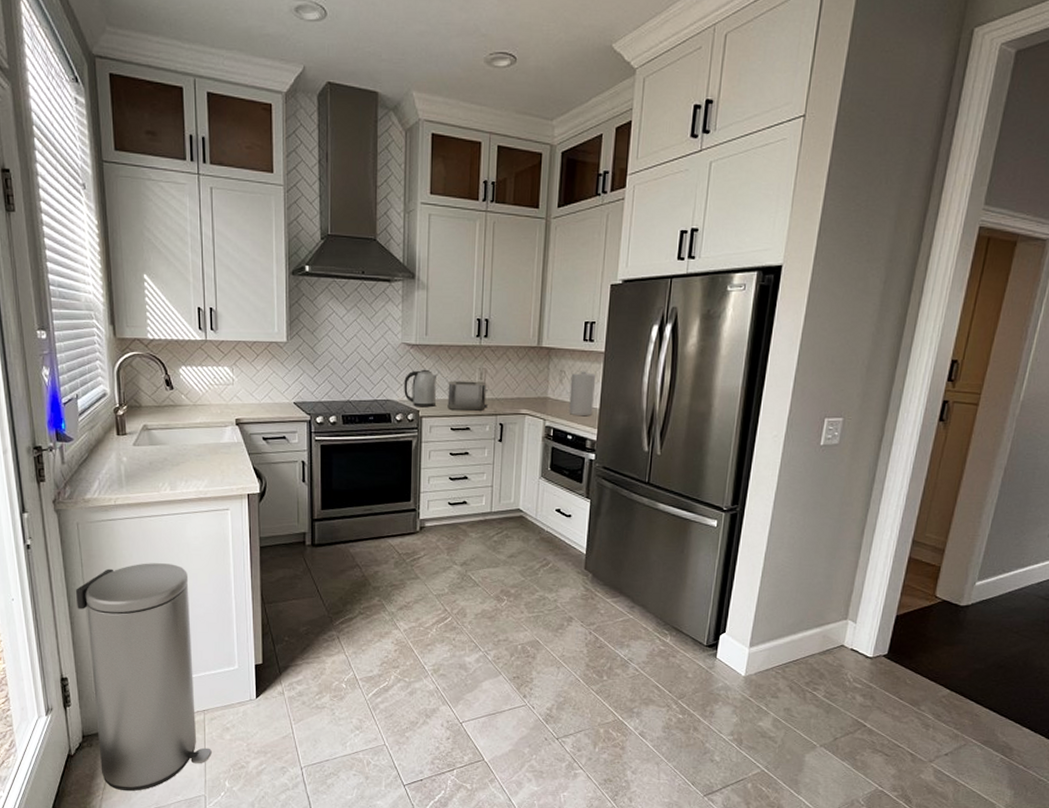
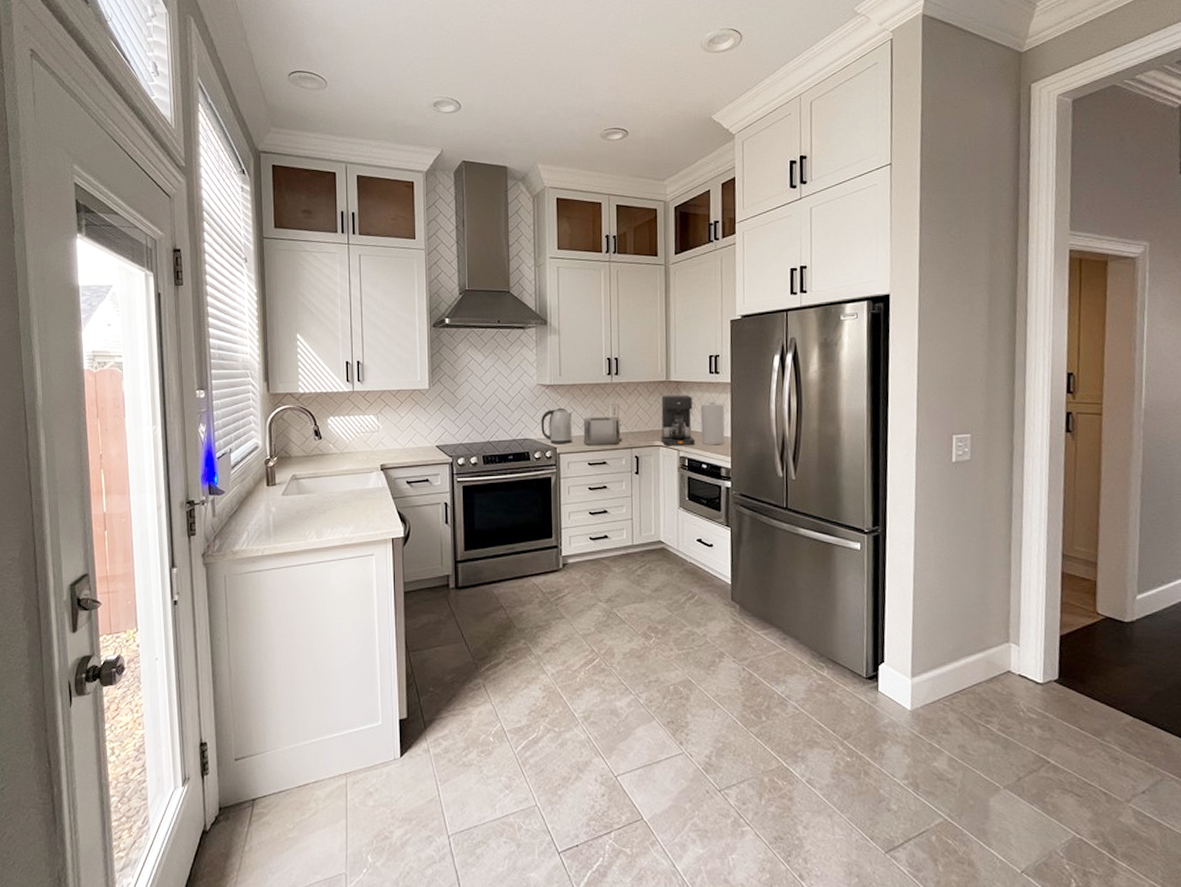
pedal bin: present [75,563,212,791] -> none [219,614,354,871]
coffee maker: none [527,361,563,416] -> present [661,394,695,446]

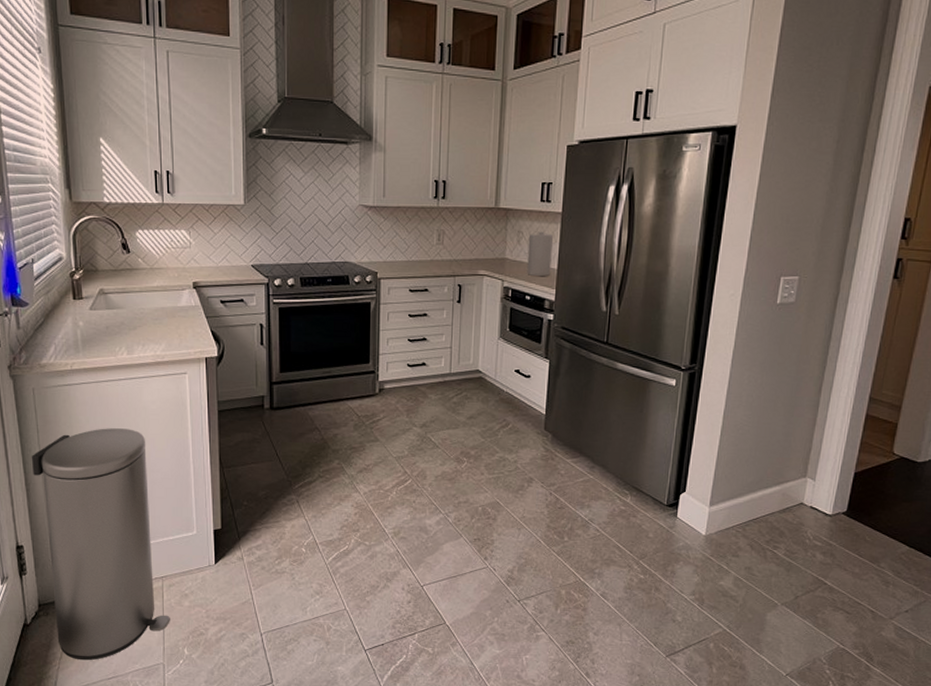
pedal bin: none [219,614,354,871] -> present [31,428,170,660]
kettle: present [541,407,573,445] -> none [362,231,396,269]
toaster: present [583,416,622,447] -> none [405,242,446,273]
coffee maker: present [661,394,695,446] -> none [485,222,521,276]

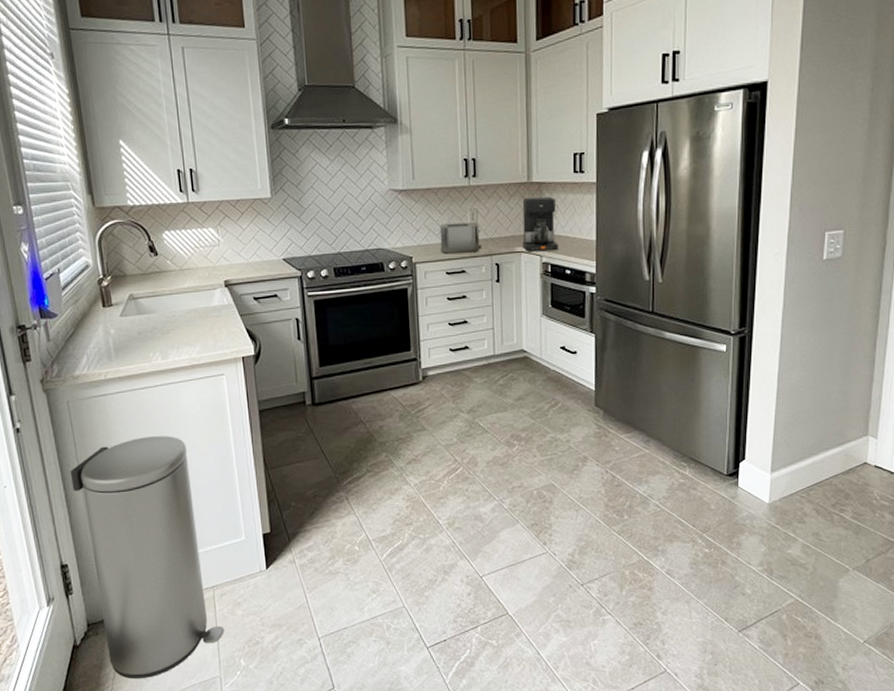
toaster: none [405,242,446,273] -> present [439,222,482,255]
coffee maker: none [485,222,521,276] -> present [522,196,558,252]
paper towel holder: present [527,231,554,277] -> none [564,203,590,250]

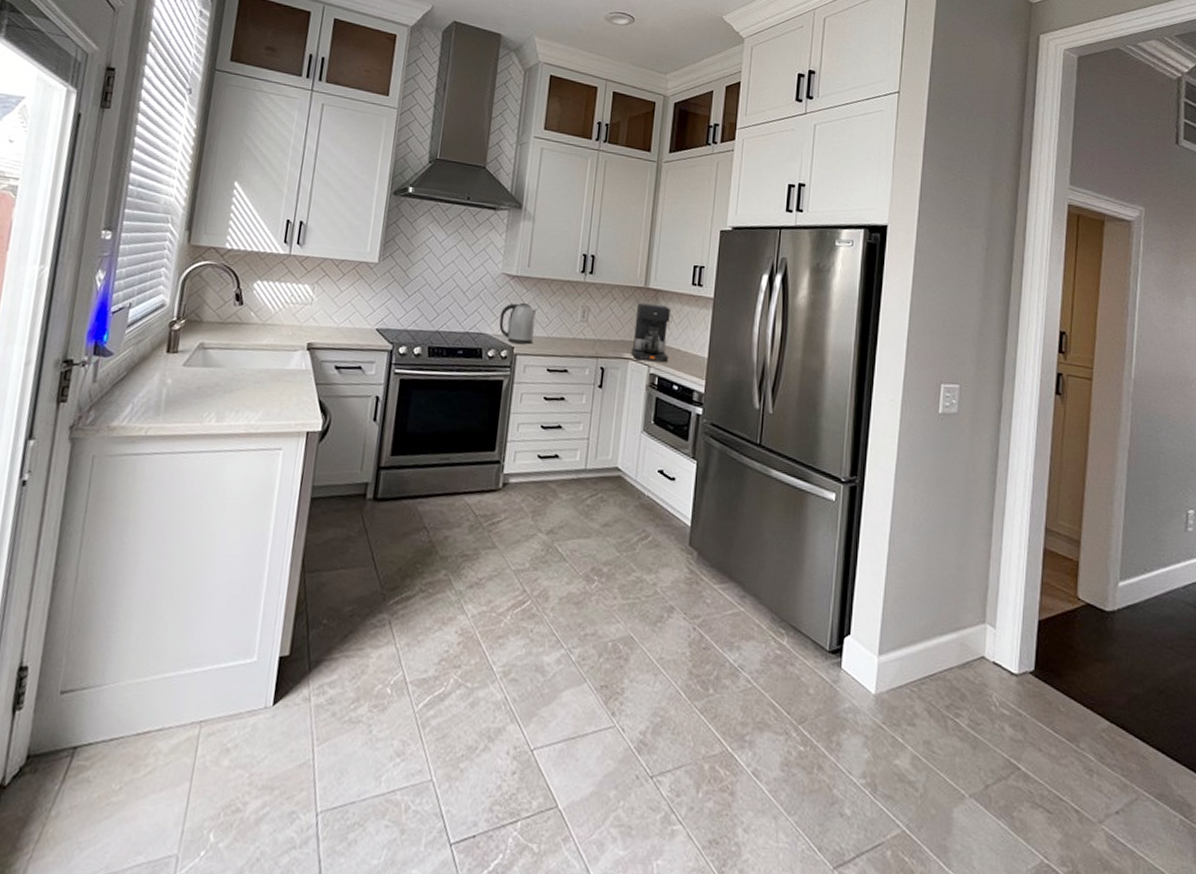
pedal bin: present [70,436,224,678] -> none [39,511,217,846]
kettle: none [394,214,428,254] -> present [499,302,537,345]
toaster: present [439,222,482,255] -> none [545,316,590,353]

